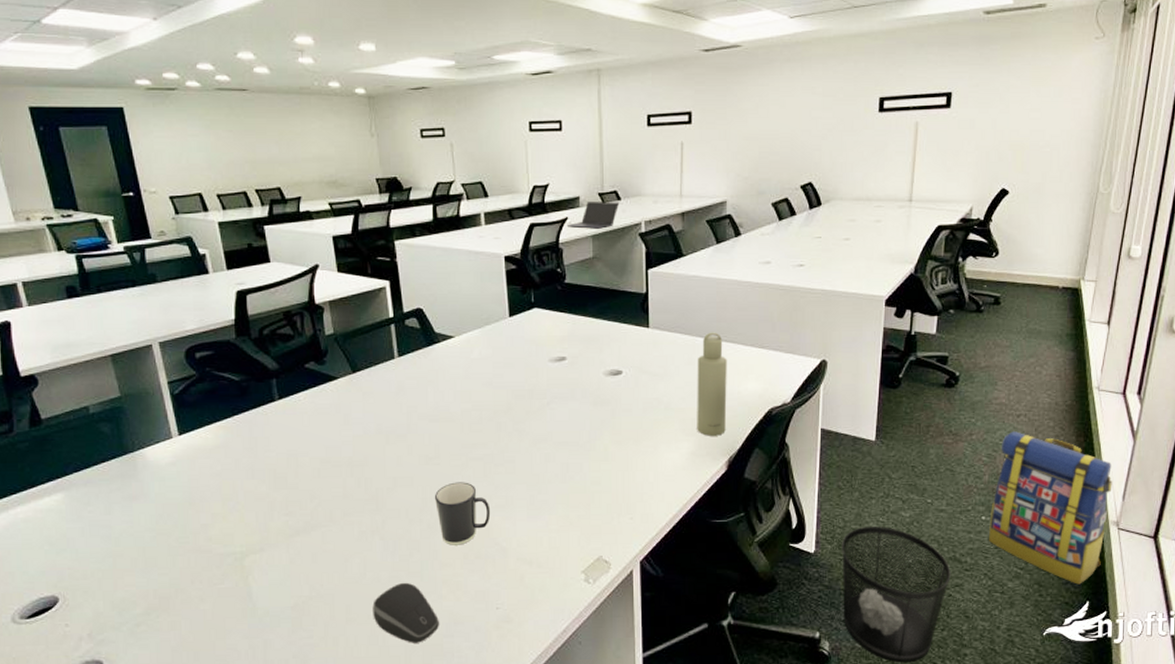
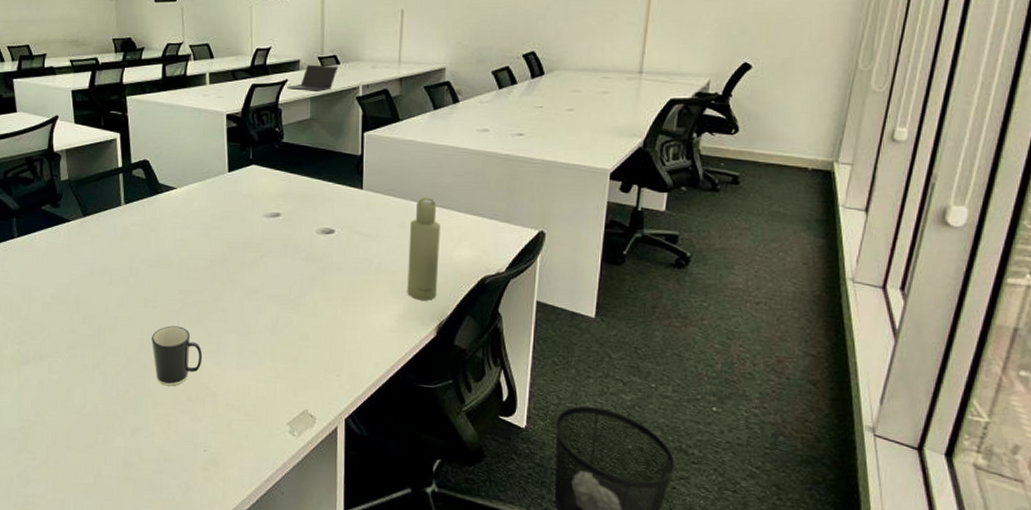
computer mouse: present [373,582,439,643] -> none [90,416,150,476]
backpack: present [989,431,1113,585] -> none [720,319,868,492]

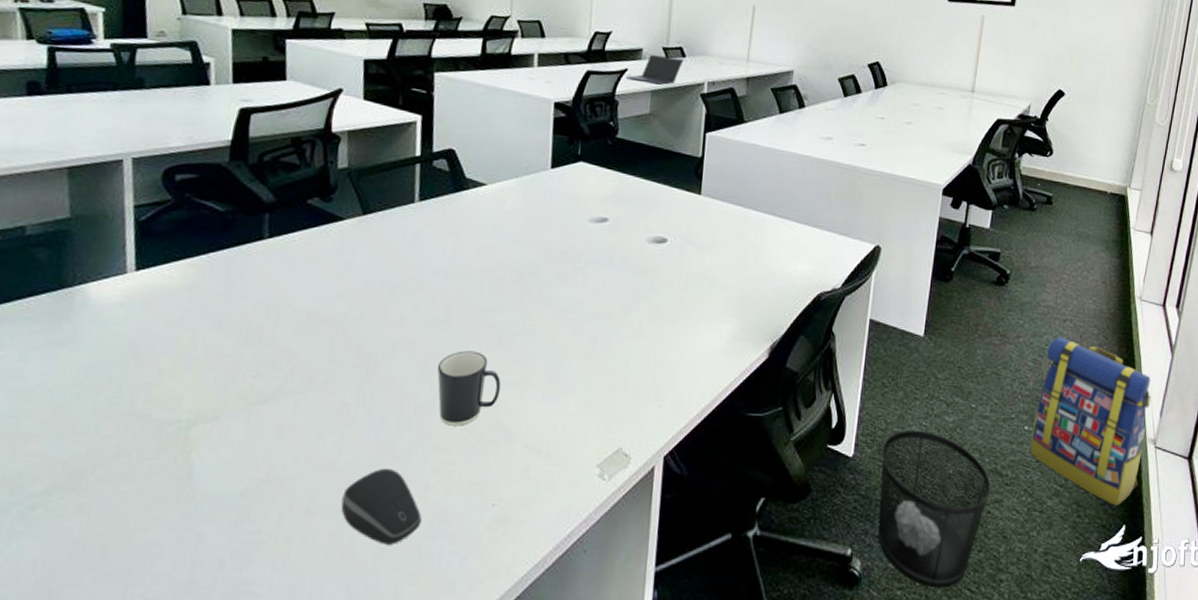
computer mouse: none [90,416,150,476] -> present [341,468,422,544]
bottle: present [407,197,440,301] -> none [741,205,779,319]
backpack: none [720,319,868,492] -> present [1031,337,1151,506]

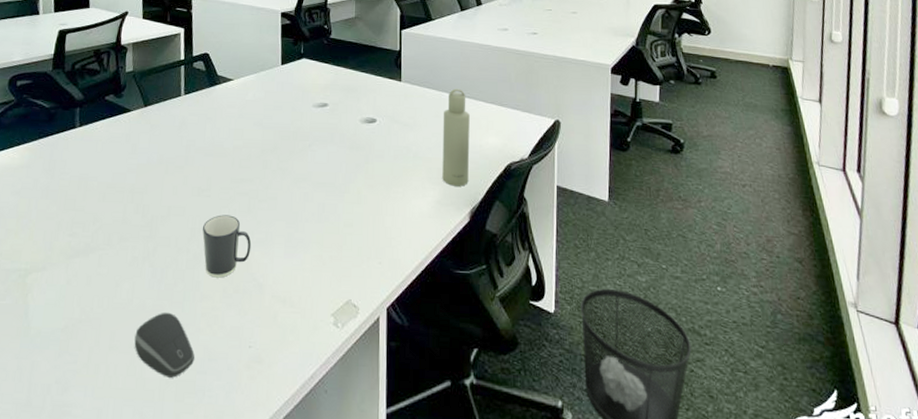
bottle: none [741,205,779,319] -> present [442,88,470,186]
backpack: present [1031,337,1151,506] -> none [725,201,845,370]

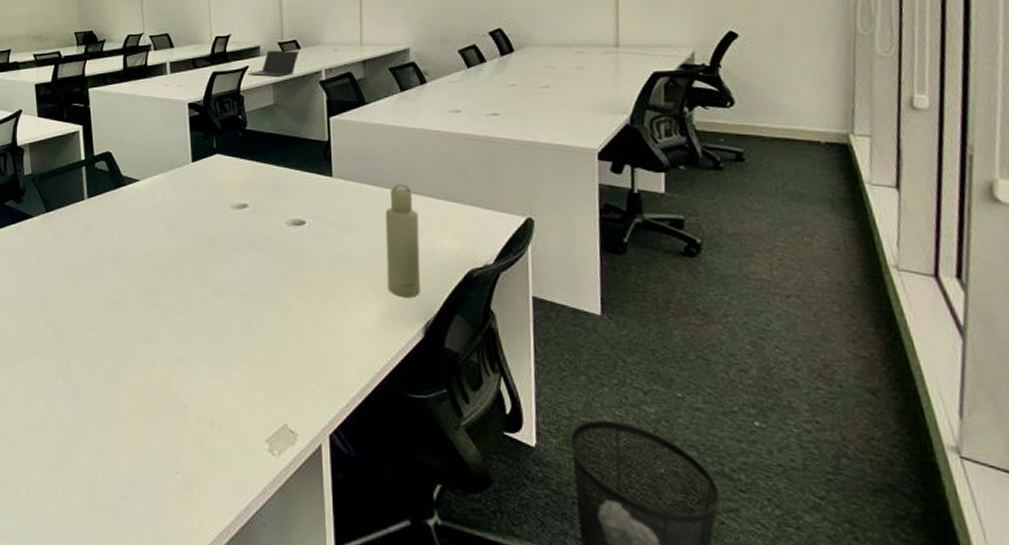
computer mouse: present [134,312,195,378] -> none [53,432,117,502]
mug: present [202,215,252,278] -> none [116,328,171,397]

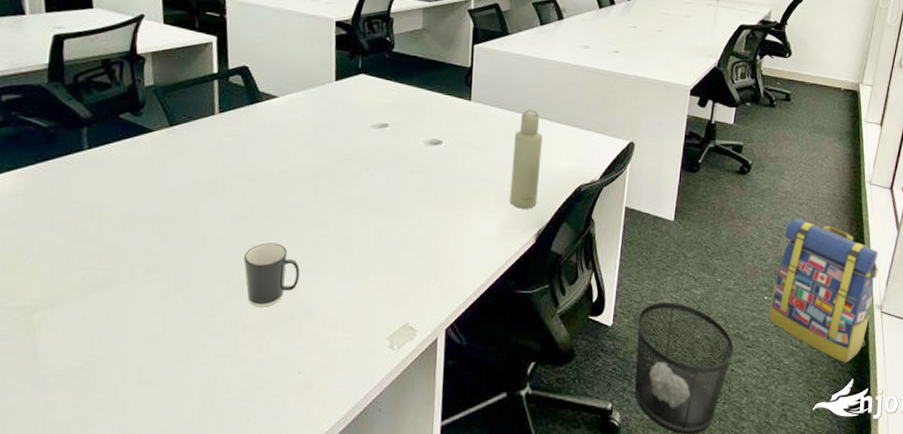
mug: none [116,328,171,397] -> present [243,243,300,307]
backpack: none [766,315,942,530] -> present [770,218,878,363]

